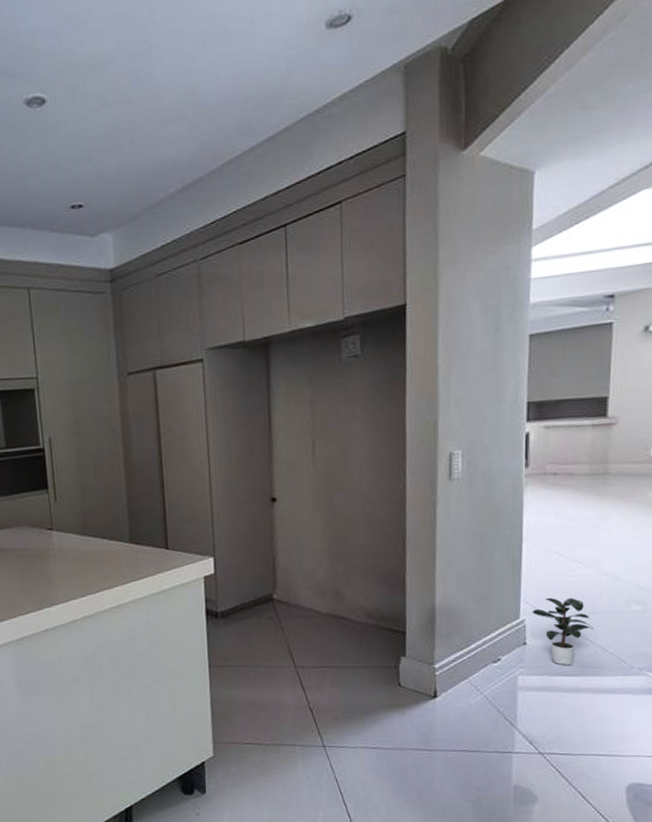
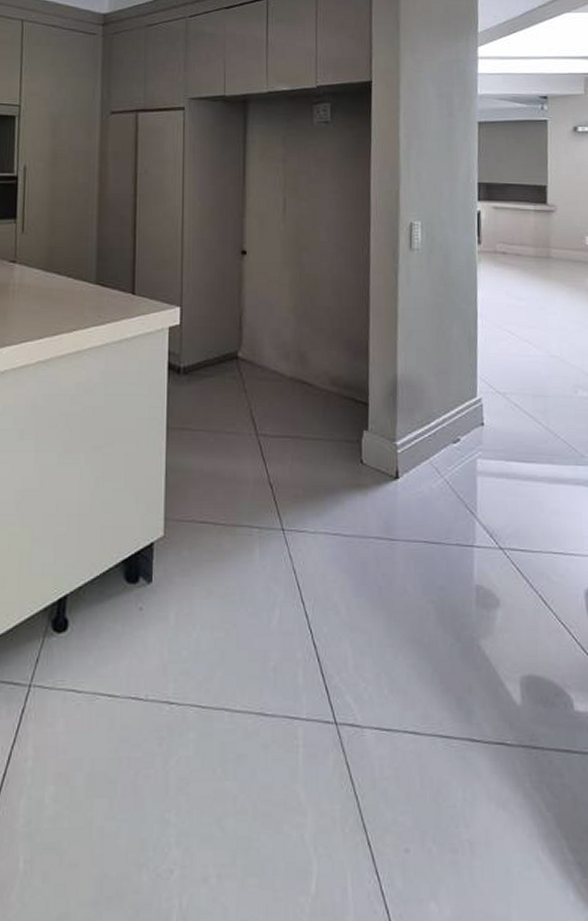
potted plant: present [532,597,593,666] -> none [488,378,545,451]

